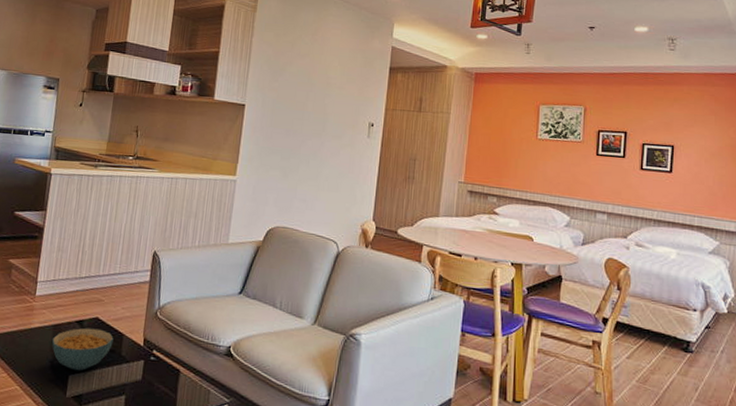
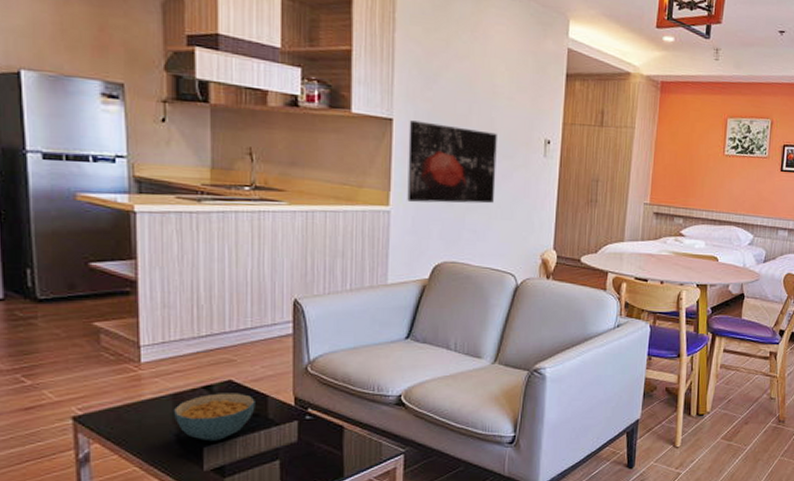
wall art: none [251,106,329,177] -> present [407,120,497,204]

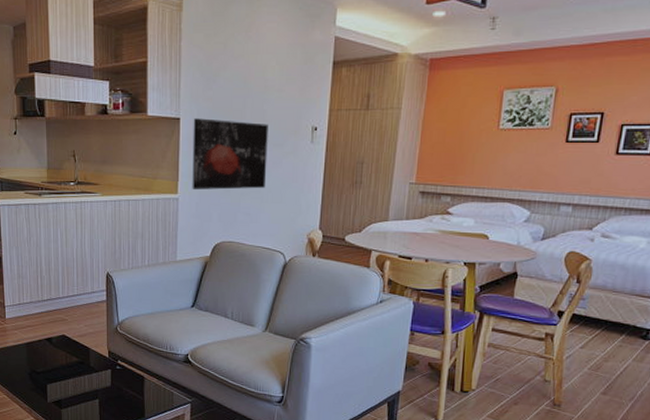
cereal bowl: present [173,393,255,442] -> none [27,344,81,381]

